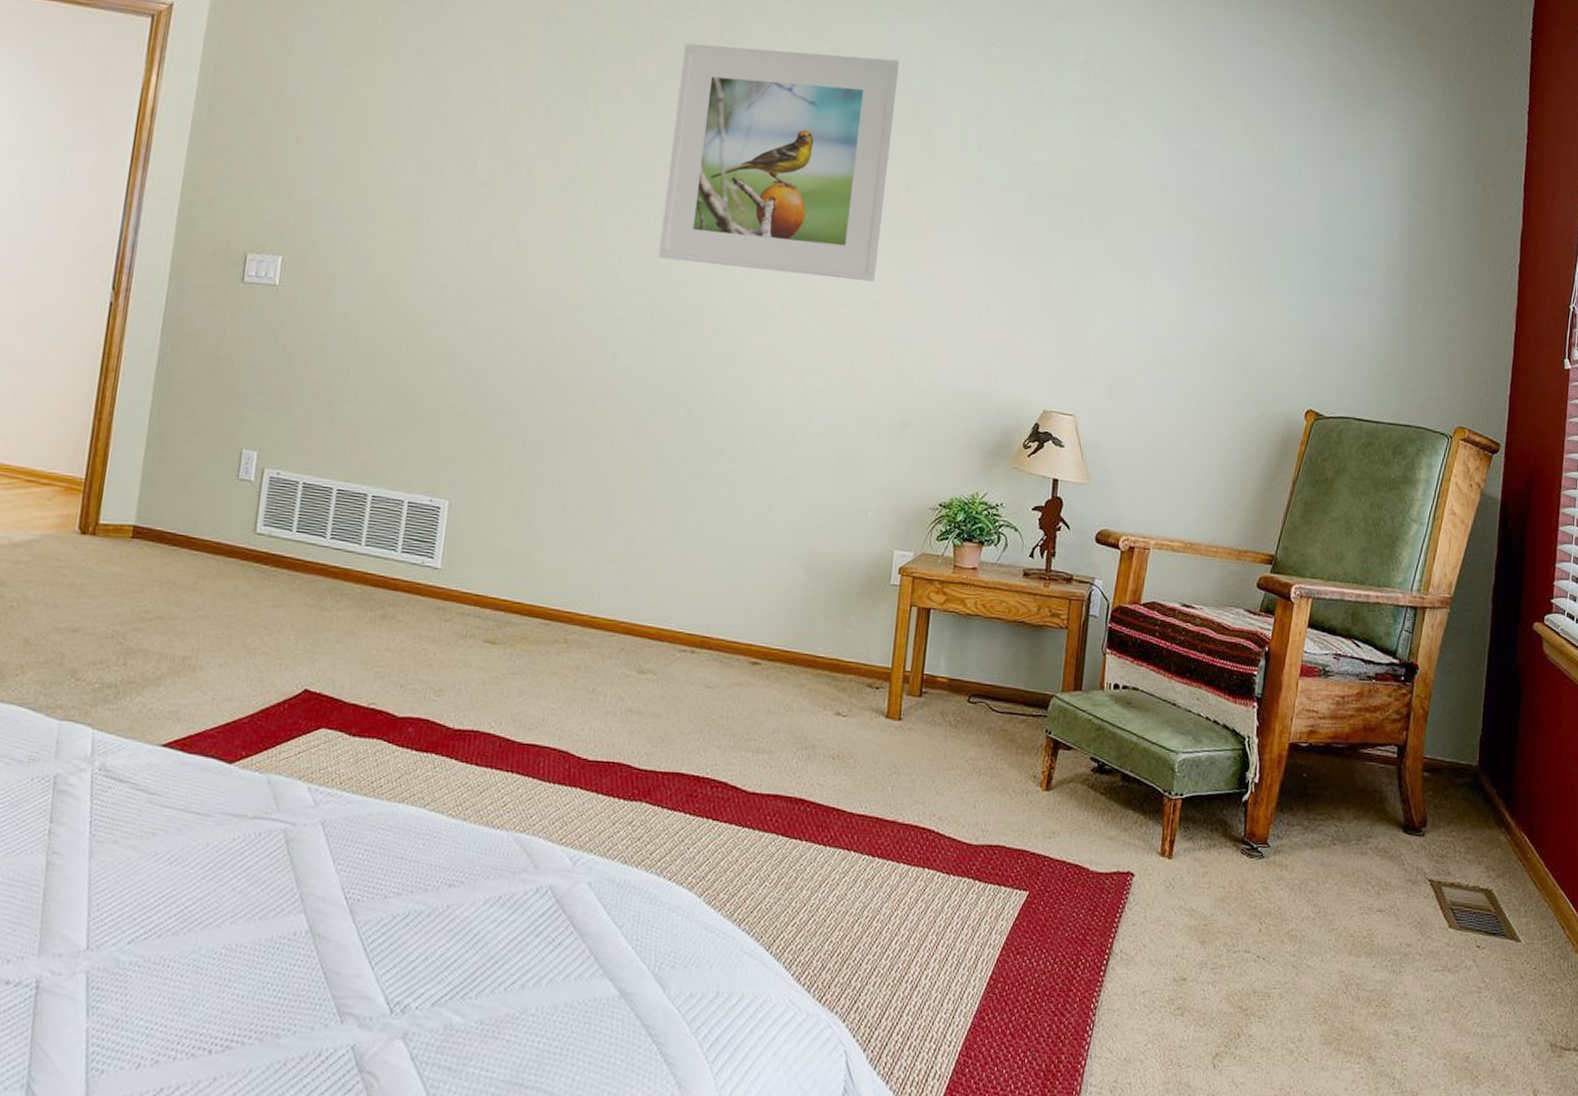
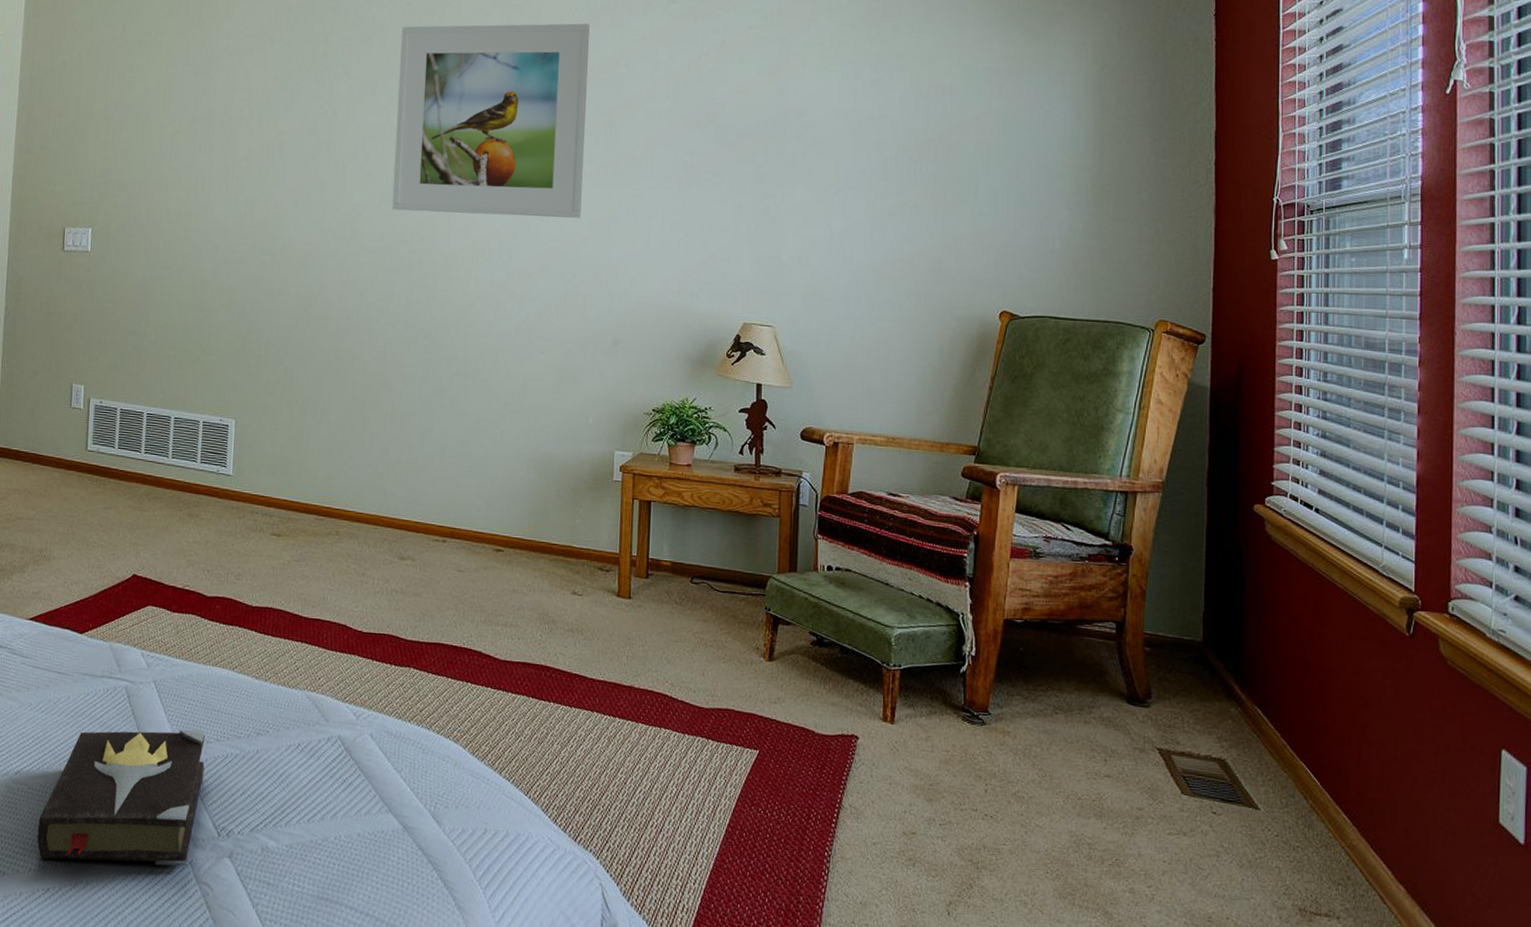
hardback book: none [151,881,383,1053] -> present [37,729,205,866]

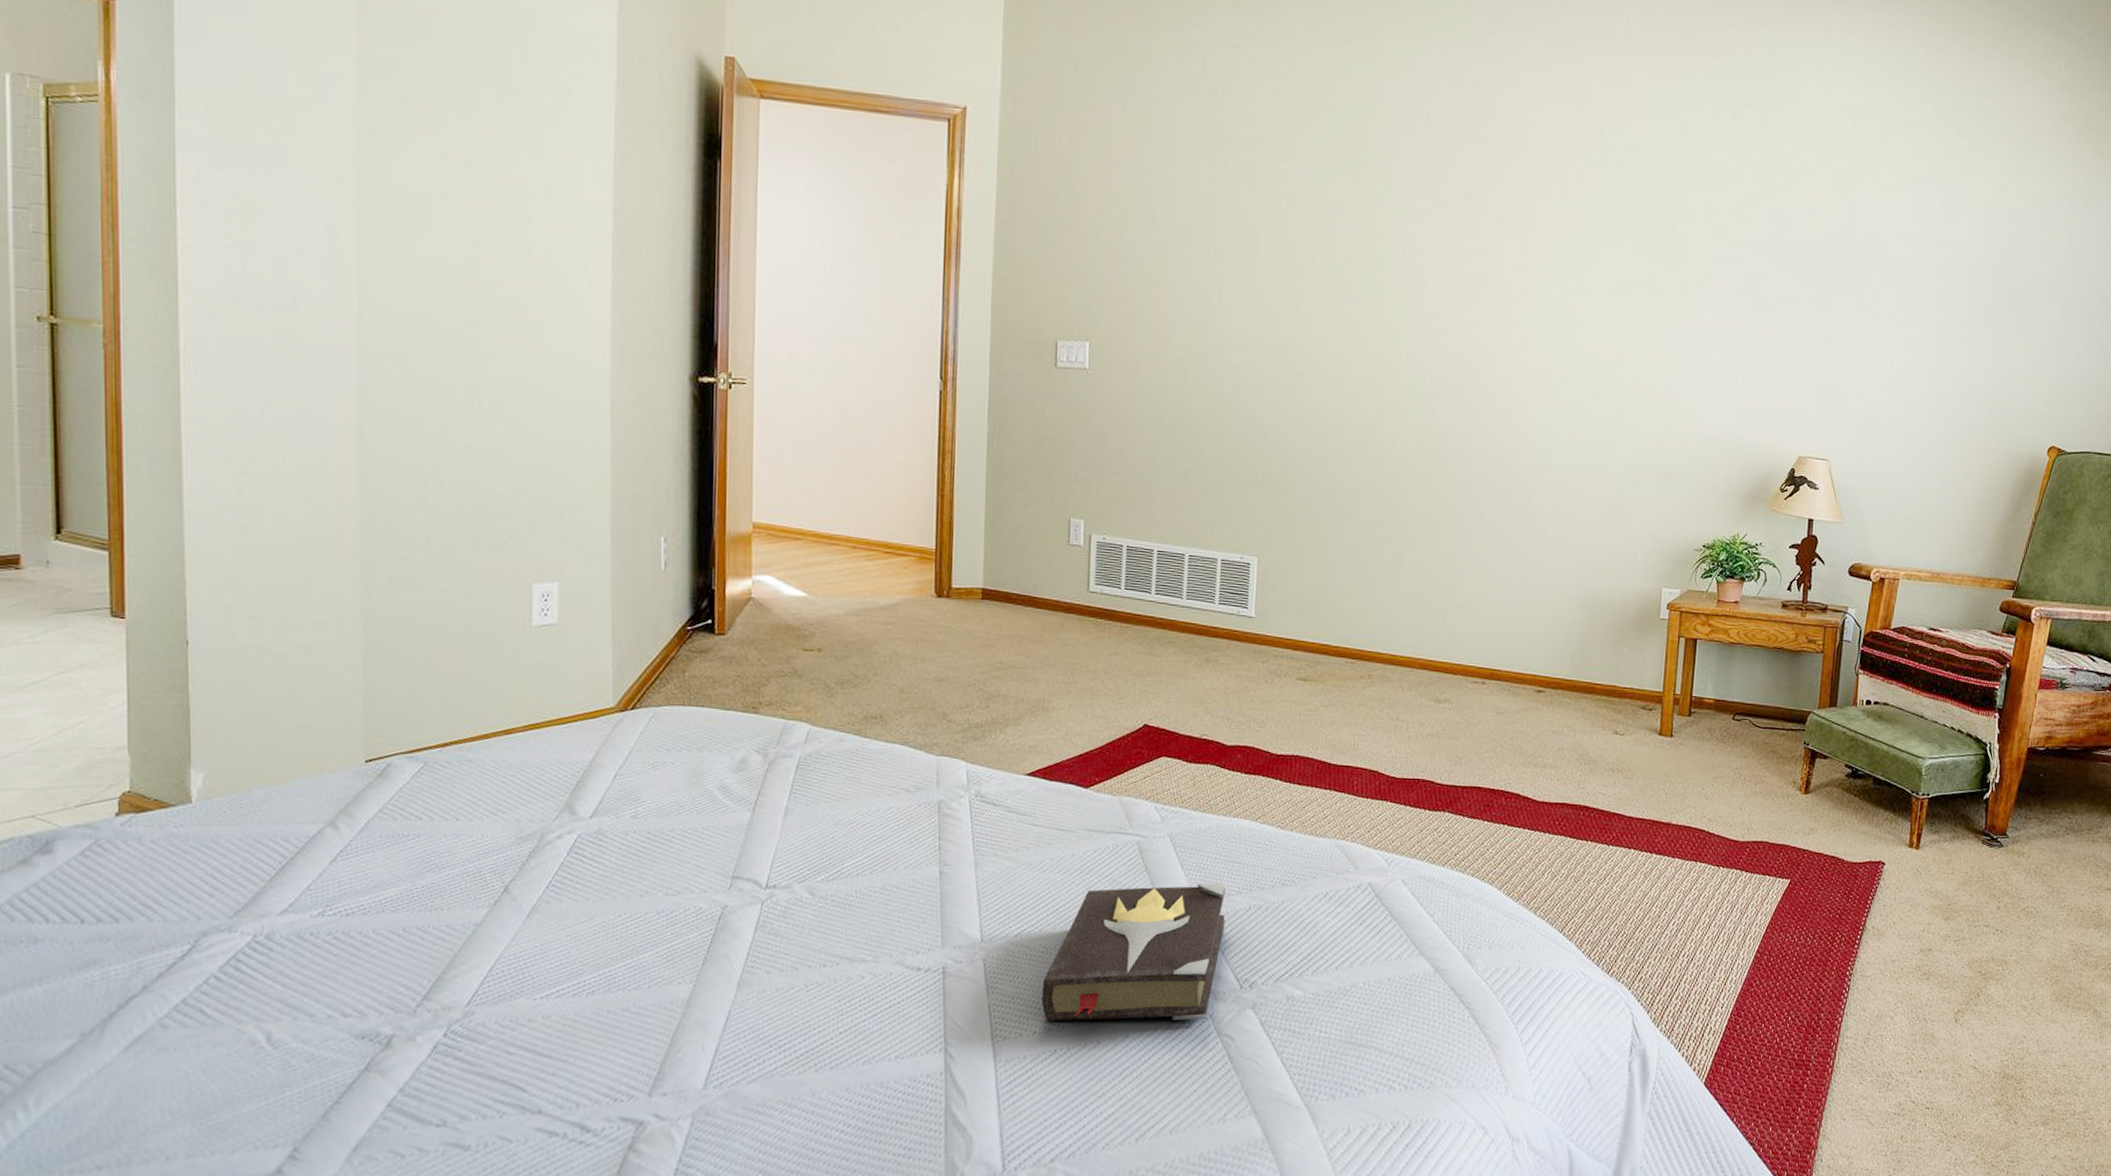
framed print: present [392,23,591,218] -> none [1433,120,1656,342]

